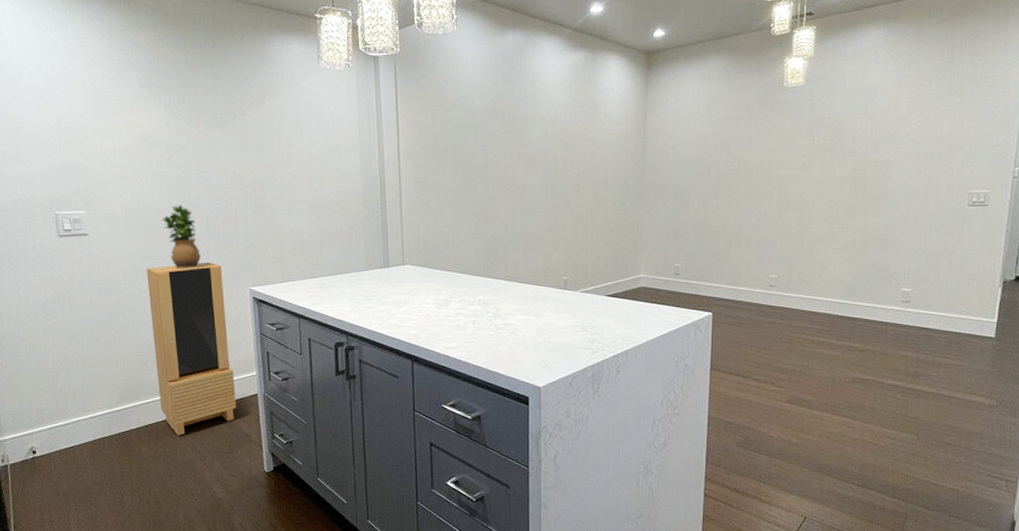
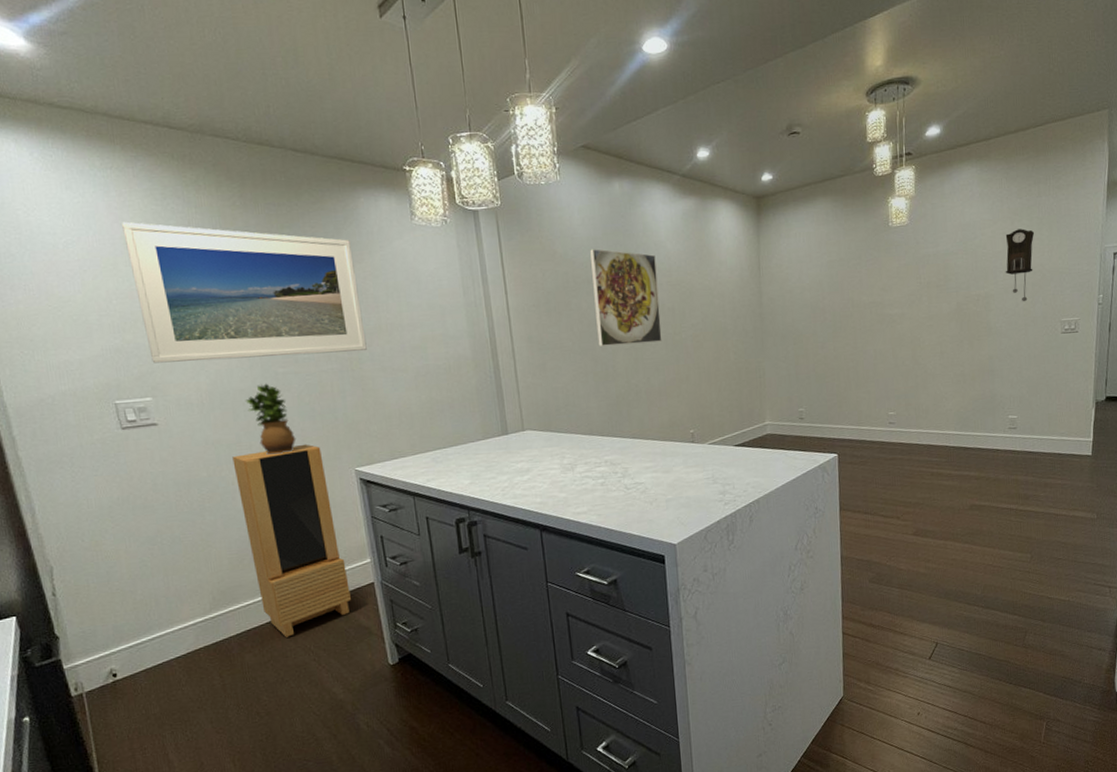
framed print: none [75,56,269,181] -> present [122,221,367,363]
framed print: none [480,97,543,190] -> present [590,249,662,346]
pendulum clock: none [908,94,945,171] -> present [1005,229,1035,302]

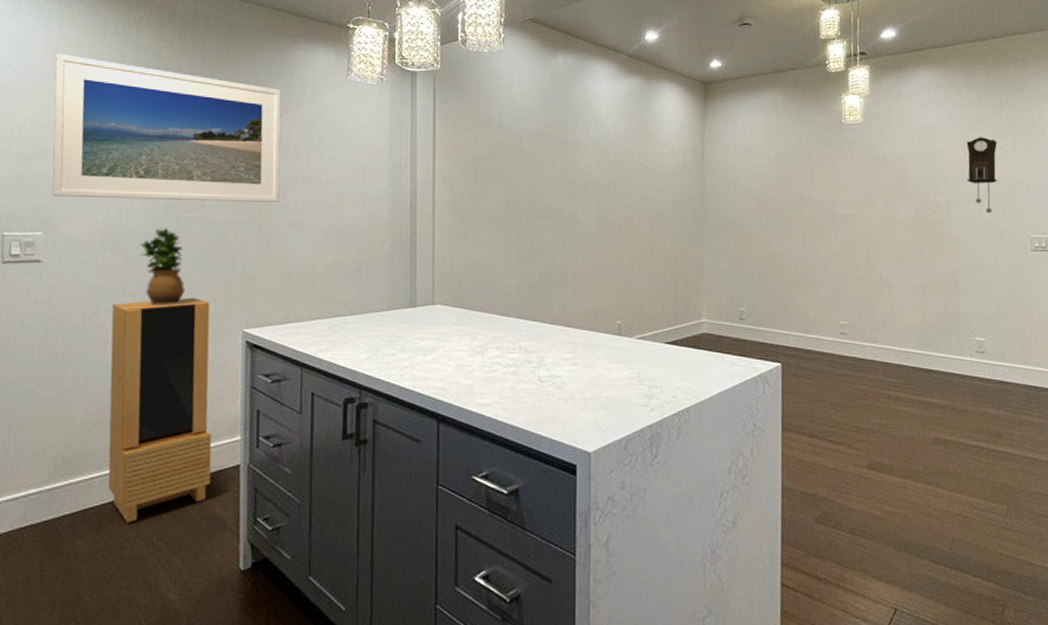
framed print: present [590,249,662,346] -> none [525,120,594,221]

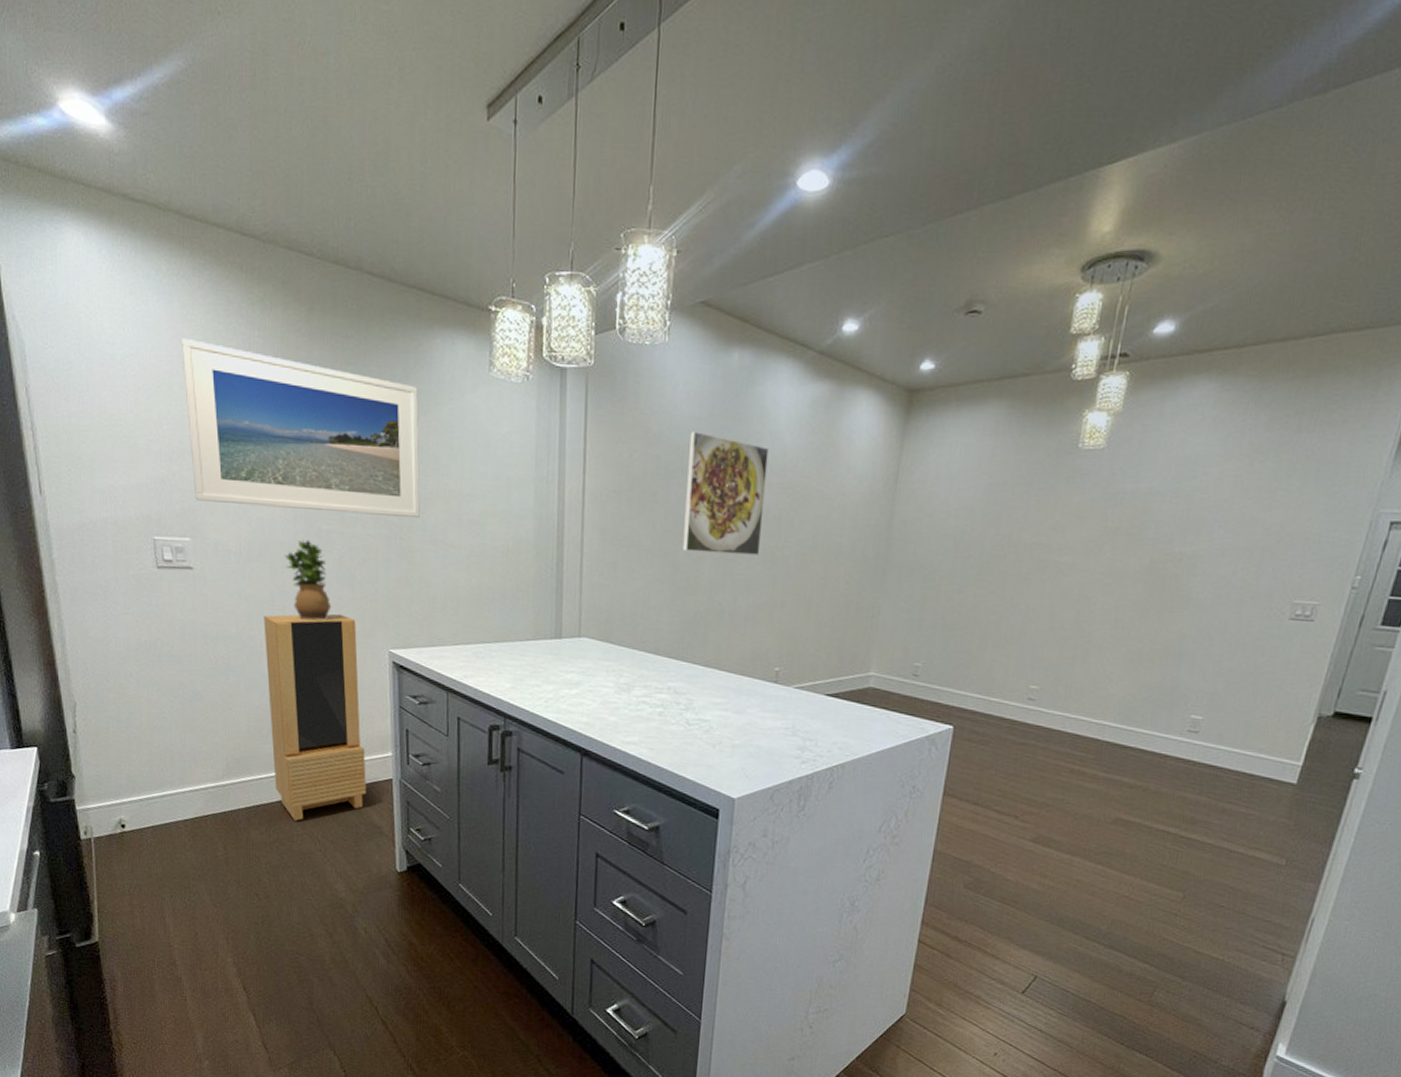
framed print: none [525,120,594,221] -> present [682,431,769,556]
pendulum clock: present [966,137,998,214] -> none [1226,473,1281,571]

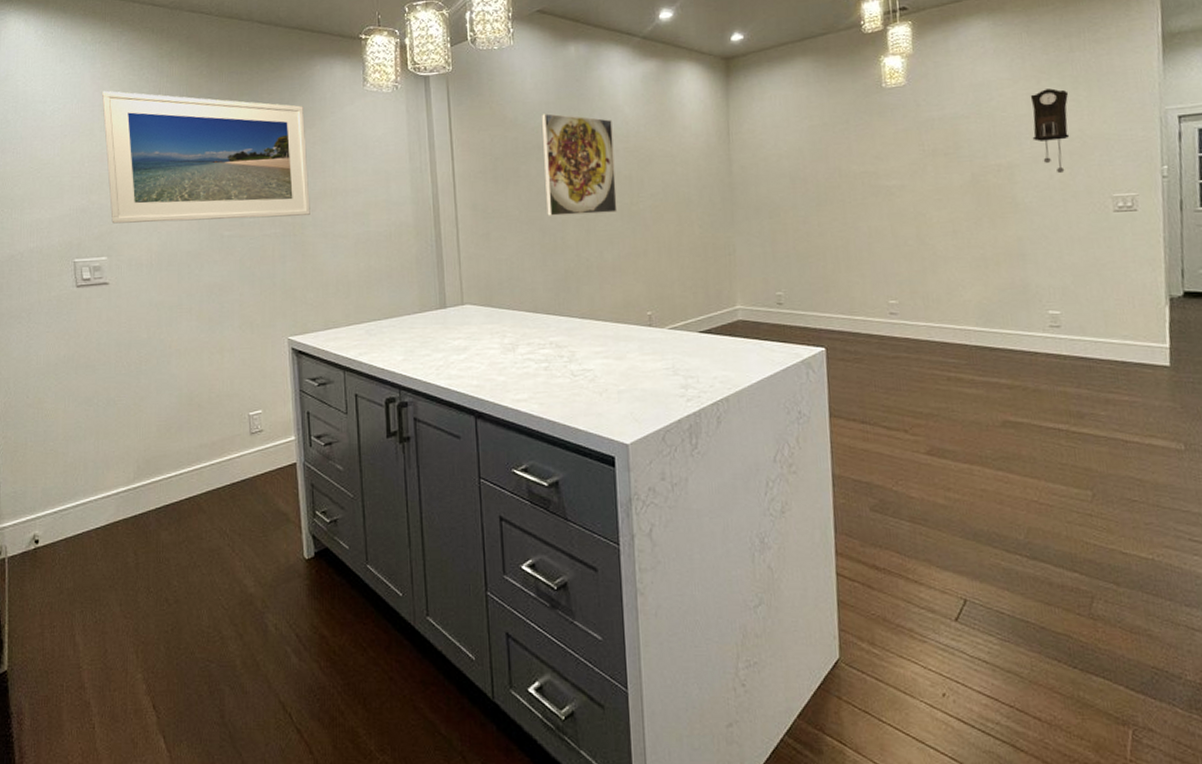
storage cabinet: present [263,613,366,821] -> none [172,309,271,517]
potted plant: present [284,539,332,621] -> none [190,246,234,319]
pendulum clock: none [1226,473,1281,571] -> present [1030,88,1070,174]

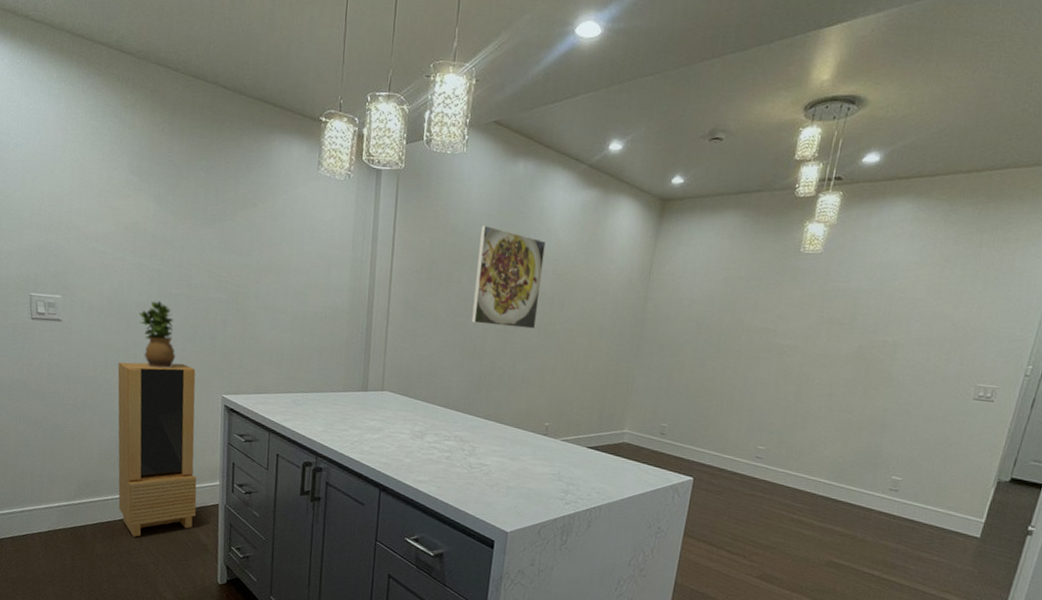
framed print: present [102,90,310,224] -> none [64,132,258,286]
storage cabinet: none [172,309,271,517] -> present [117,362,197,537]
potted plant: none [190,246,234,319] -> present [139,301,176,369]
pendulum clock: present [1030,88,1070,174] -> none [921,278,966,358]

